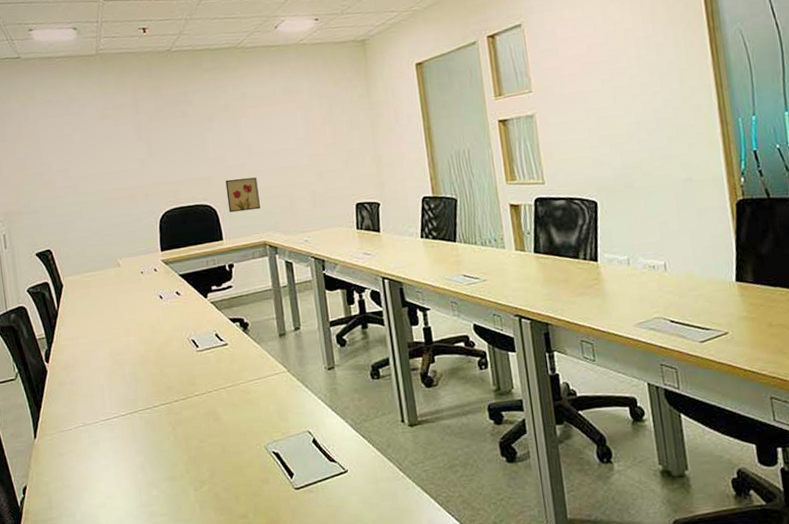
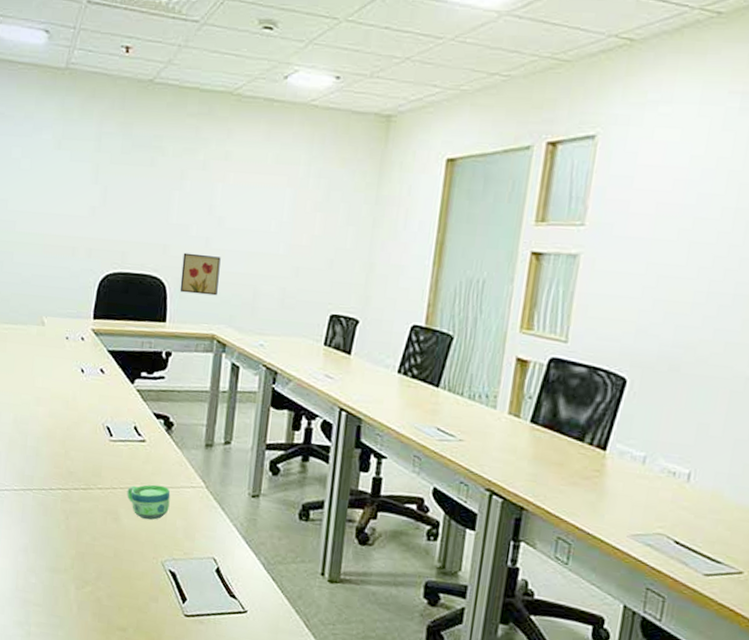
cup: none [221,379,261,413] -> present [127,484,171,520]

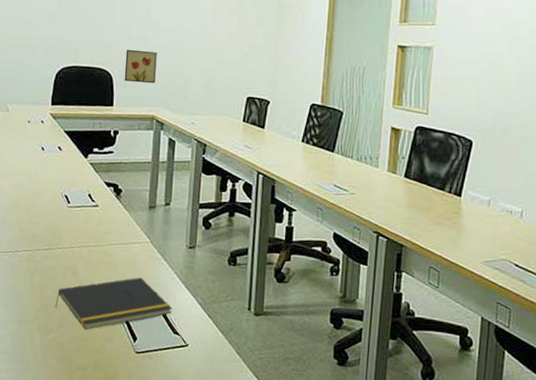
notepad: none [93,528,230,585] -> present [55,277,172,330]
cup: present [127,484,171,520] -> none [83,242,121,273]

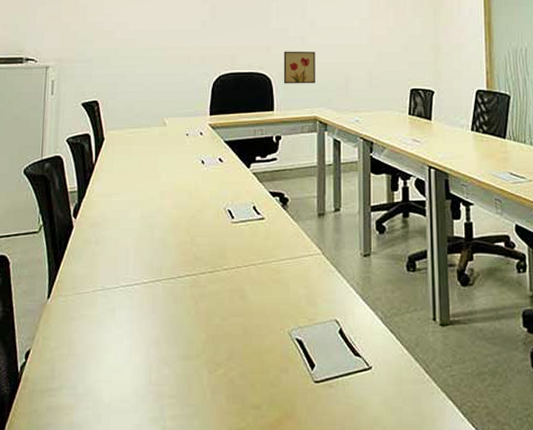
notepad: present [55,277,172,330] -> none [223,294,351,361]

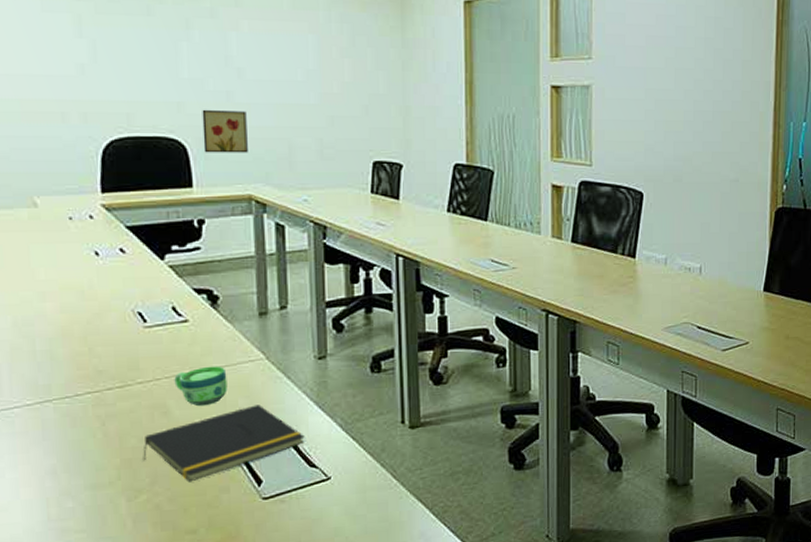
notepad: none [223,294,351,361] -> present [143,404,305,482]
cup: none [251,258,291,293] -> present [174,366,228,407]

